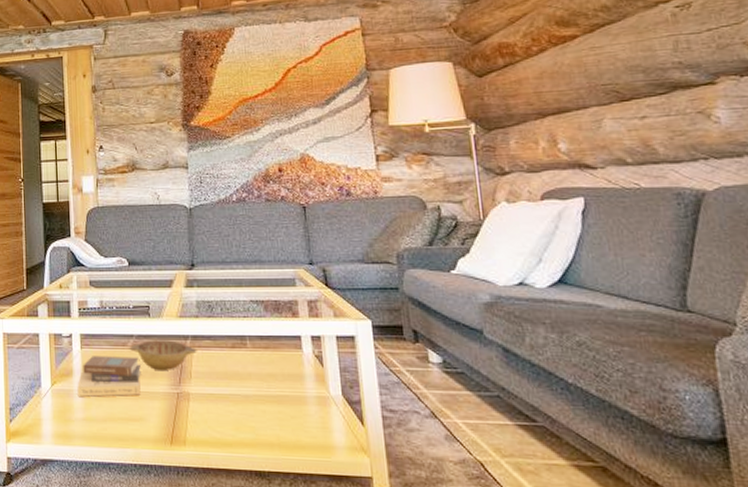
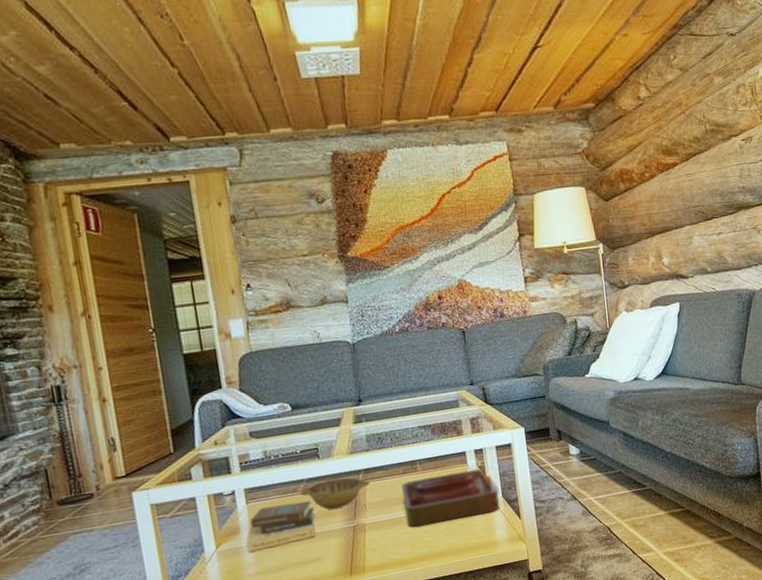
decorative tray: none [228,356,338,412] -> present [400,468,499,527]

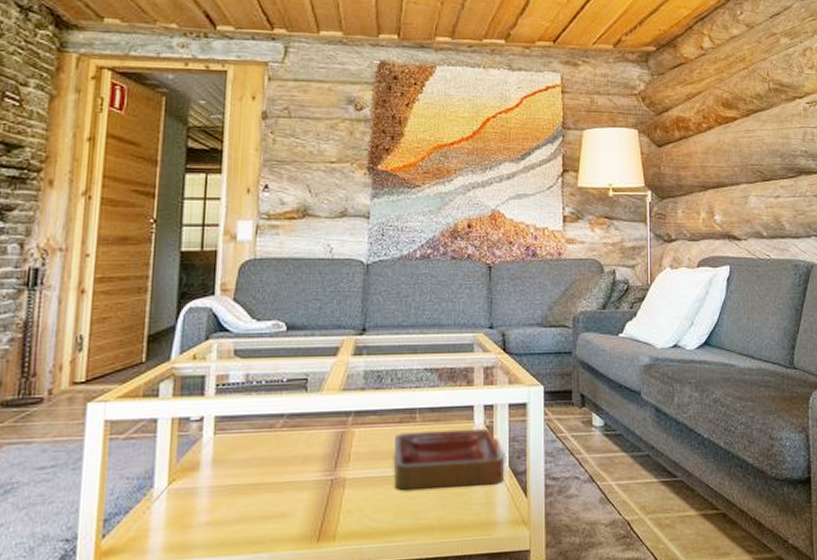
books: present [246,500,316,552] -> none [203,440,290,495]
decorative bowl: present [299,477,370,510] -> none [277,418,360,455]

